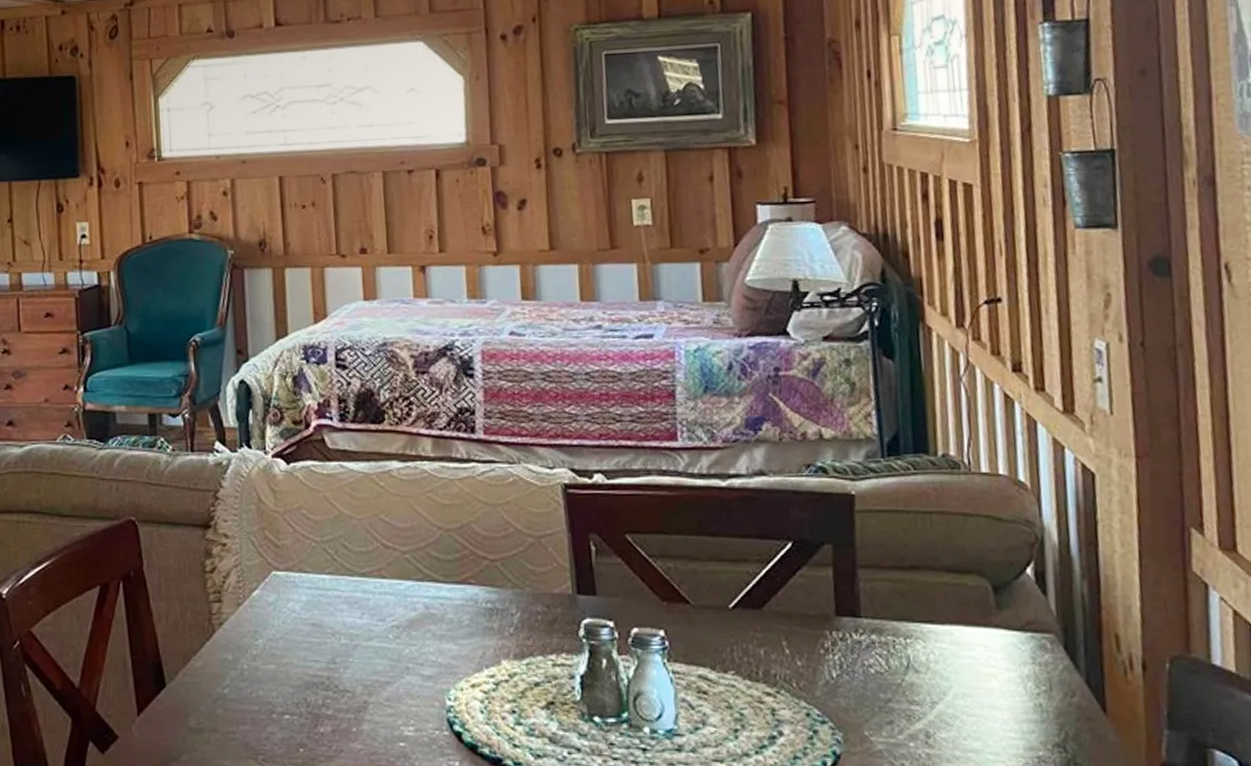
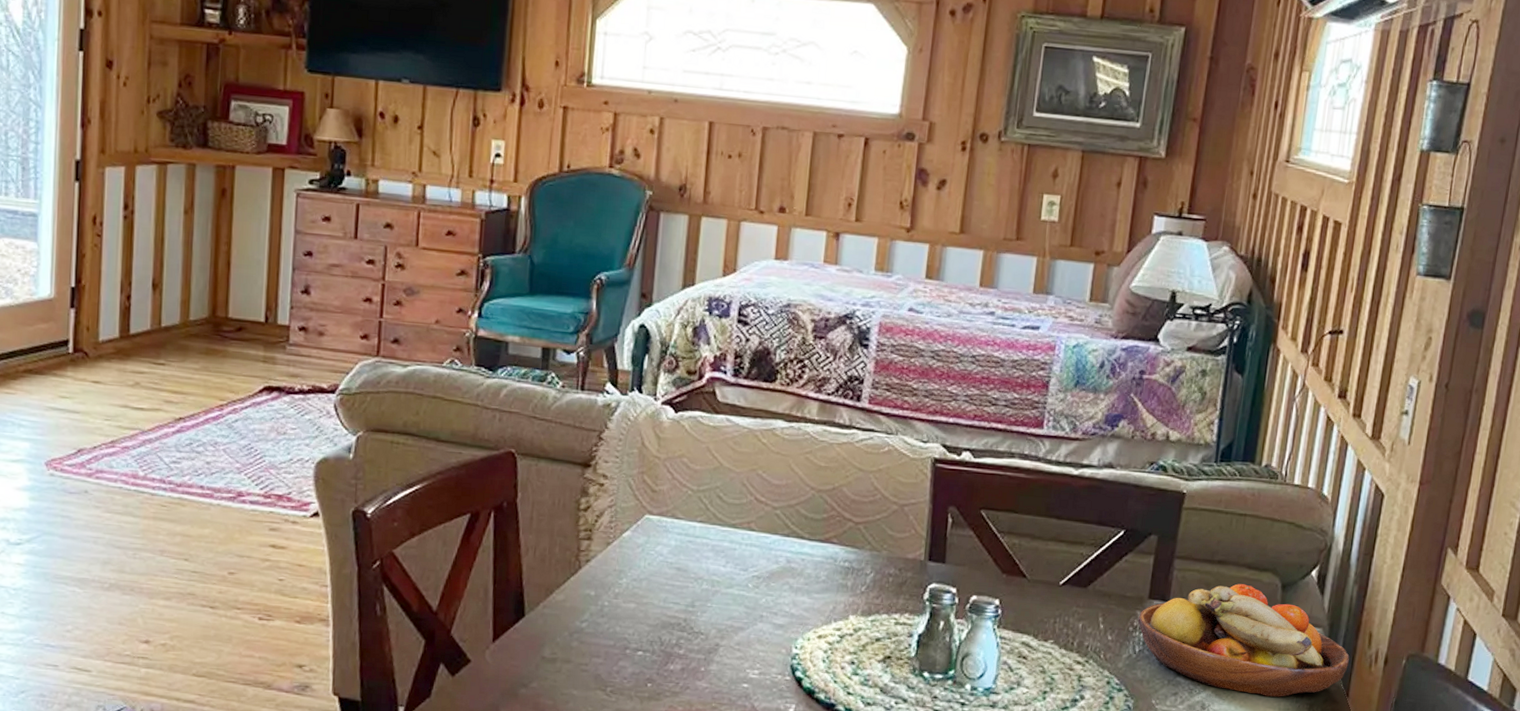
fruit bowl: none [828,590,1097,718] -> present [1137,584,1349,697]

